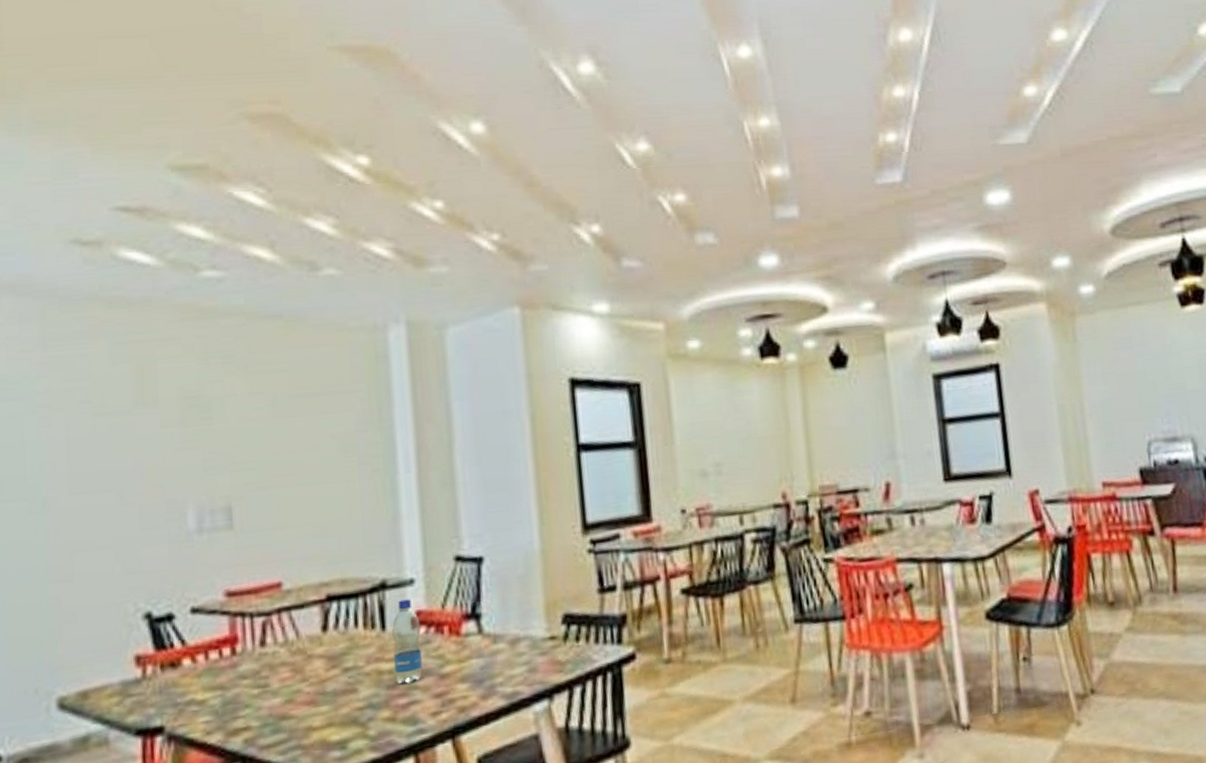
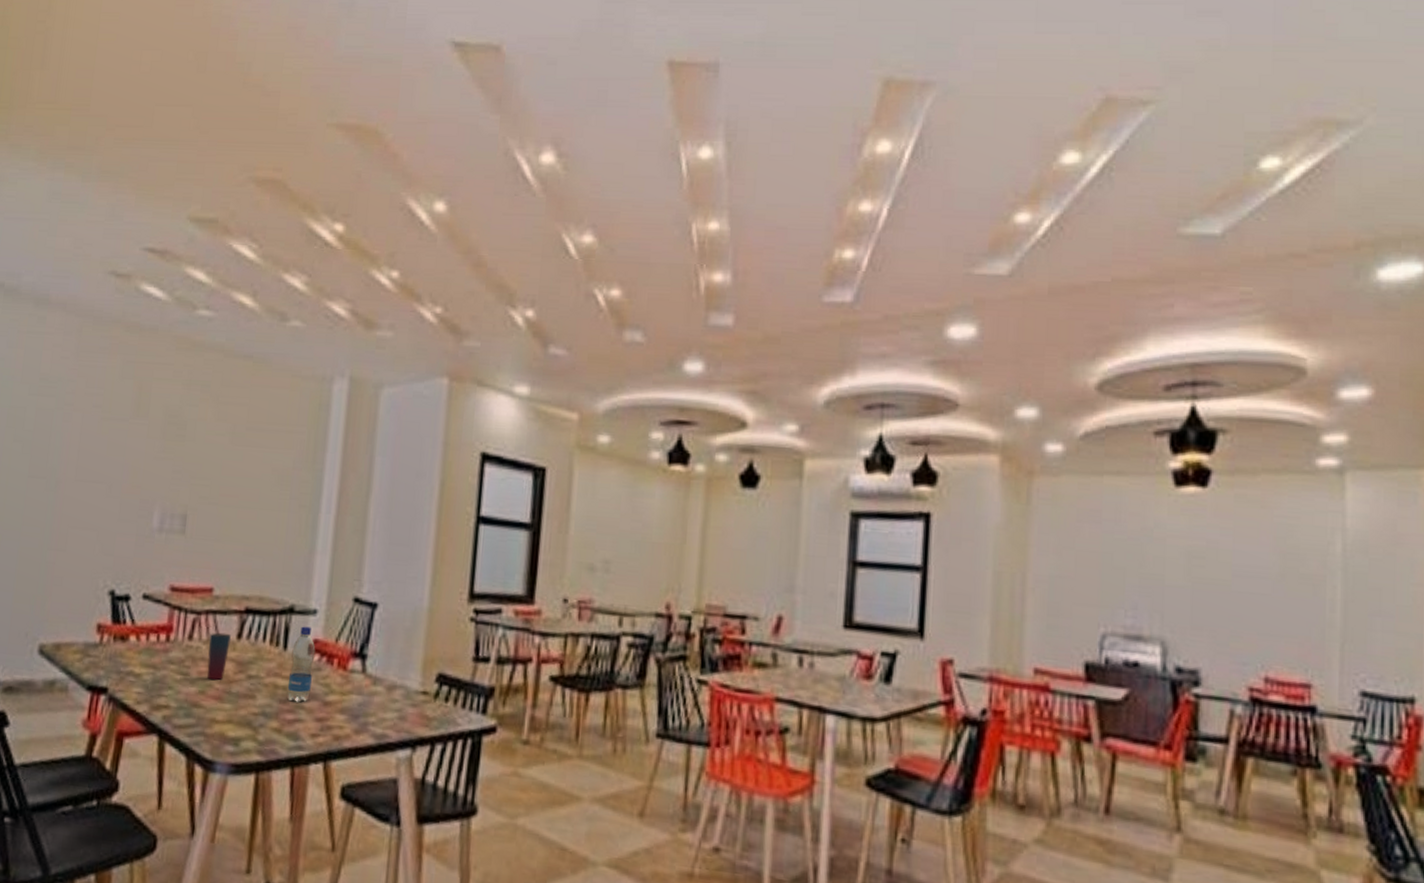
cup: none [286,628,316,685] -> present [207,632,232,680]

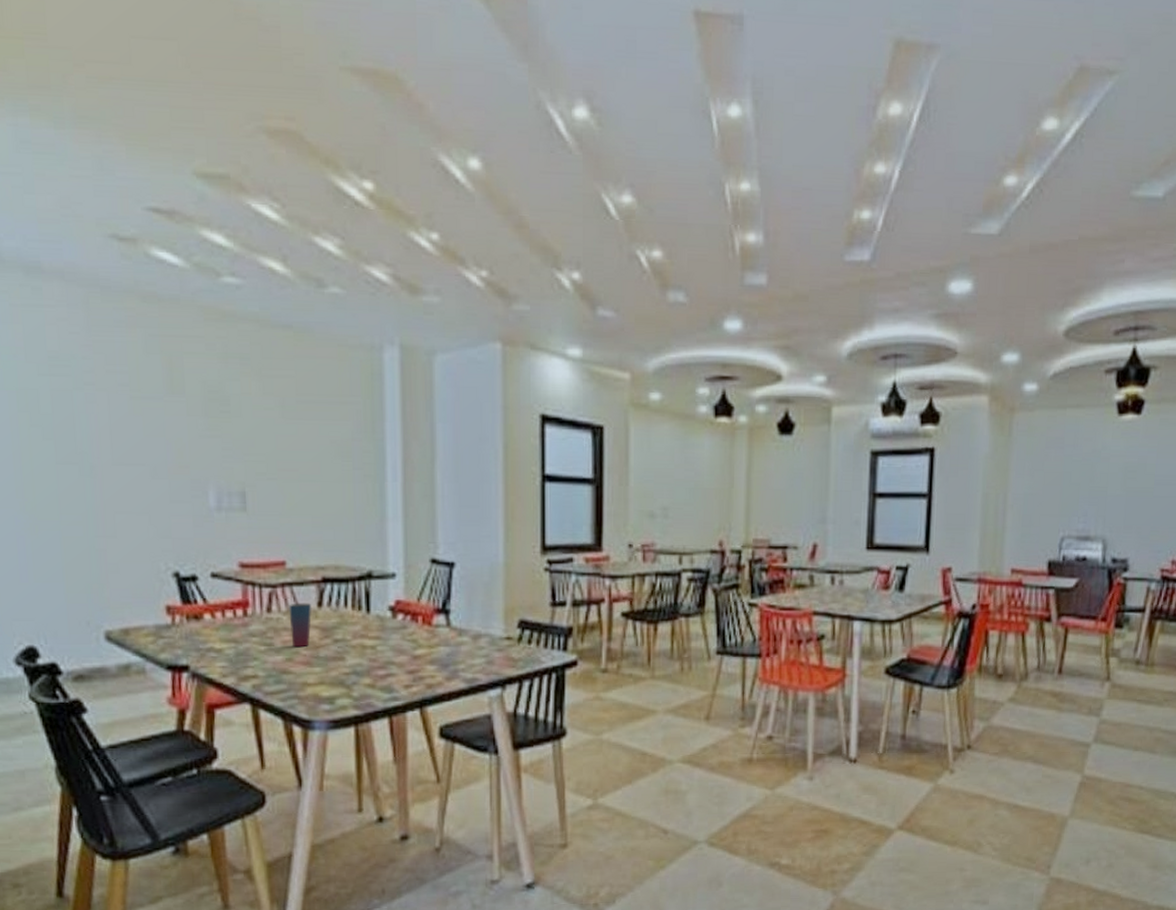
bottle: present [287,626,316,703] -> none [375,589,399,659]

